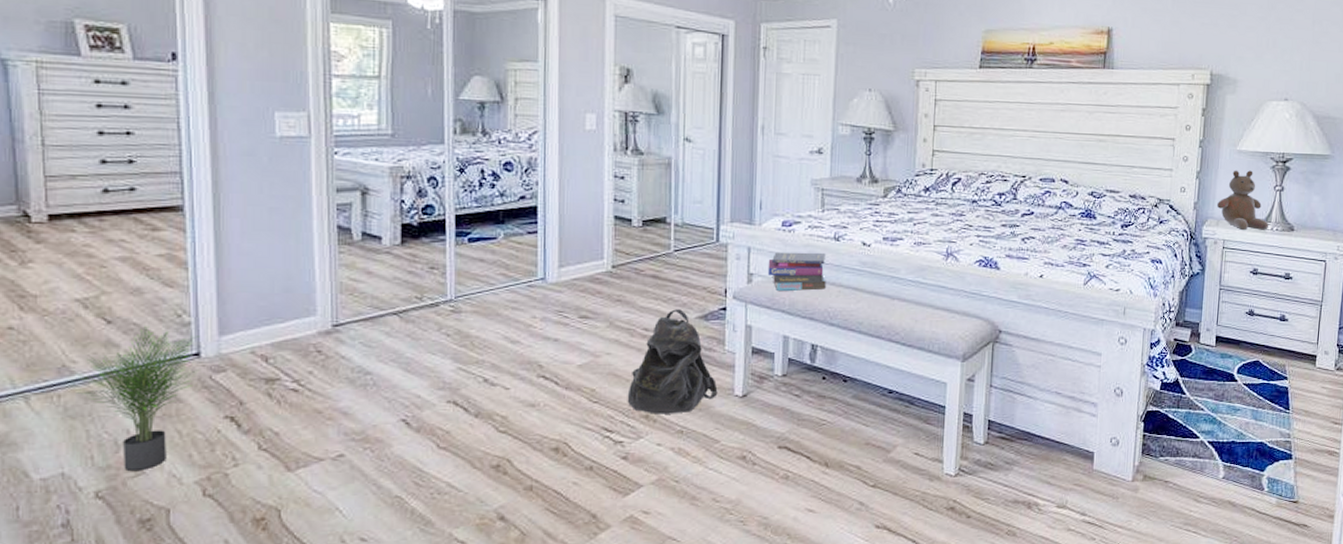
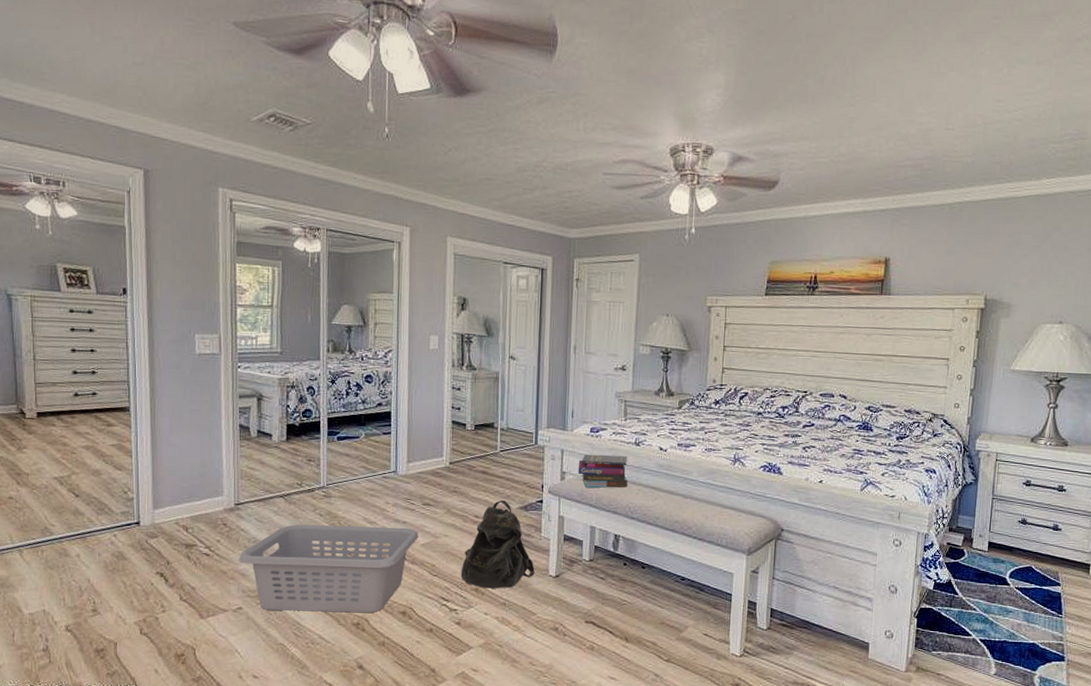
potted plant: present [77,326,200,472] -> none [55,500,140,612]
laundry basket: none [339,346,574,456] -> present [239,524,418,613]
teddy bear: present [1216,170,1268,231] -> none [990,388,1042,445]

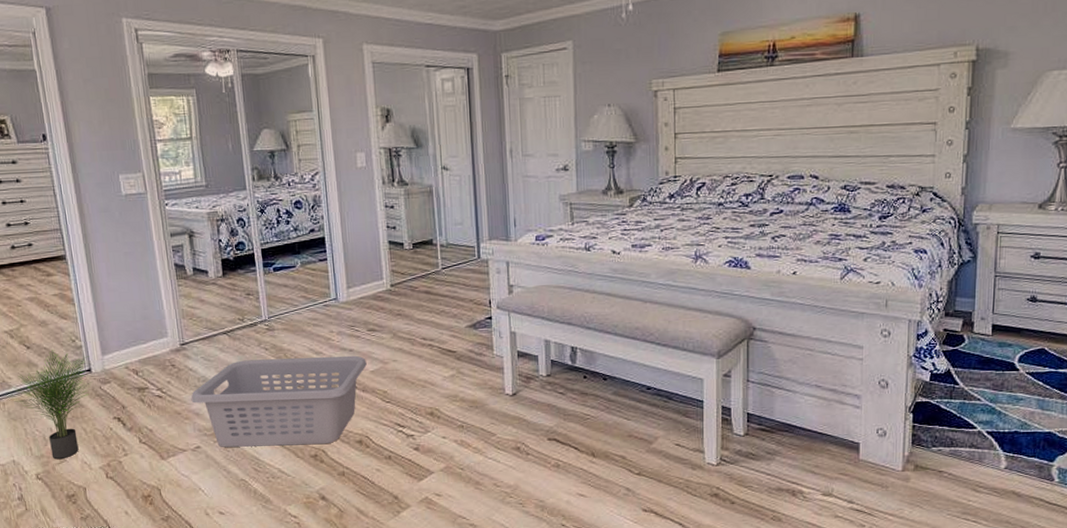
potted plant: none [55,500,140,612] -> present [14,350,92,460]
backpack: present [460,500,535,589] -> none [413,320,491,412]
books: present [578,454,628,488] -> none [525,262,581,300]

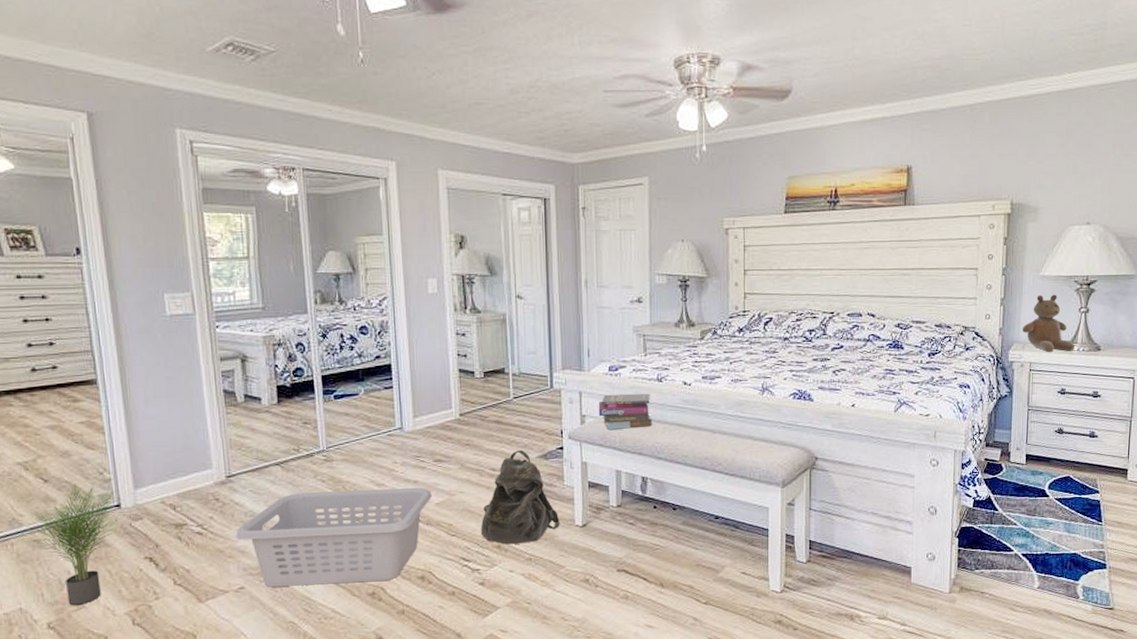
backpack: none [413,320,491,412] -> present [480,450,560,545]
books: none [525,262,581,300] -> present [598,393,652,431]
teddy bear: none [988,148,1052,214] -> present [1021,294,1075,353]

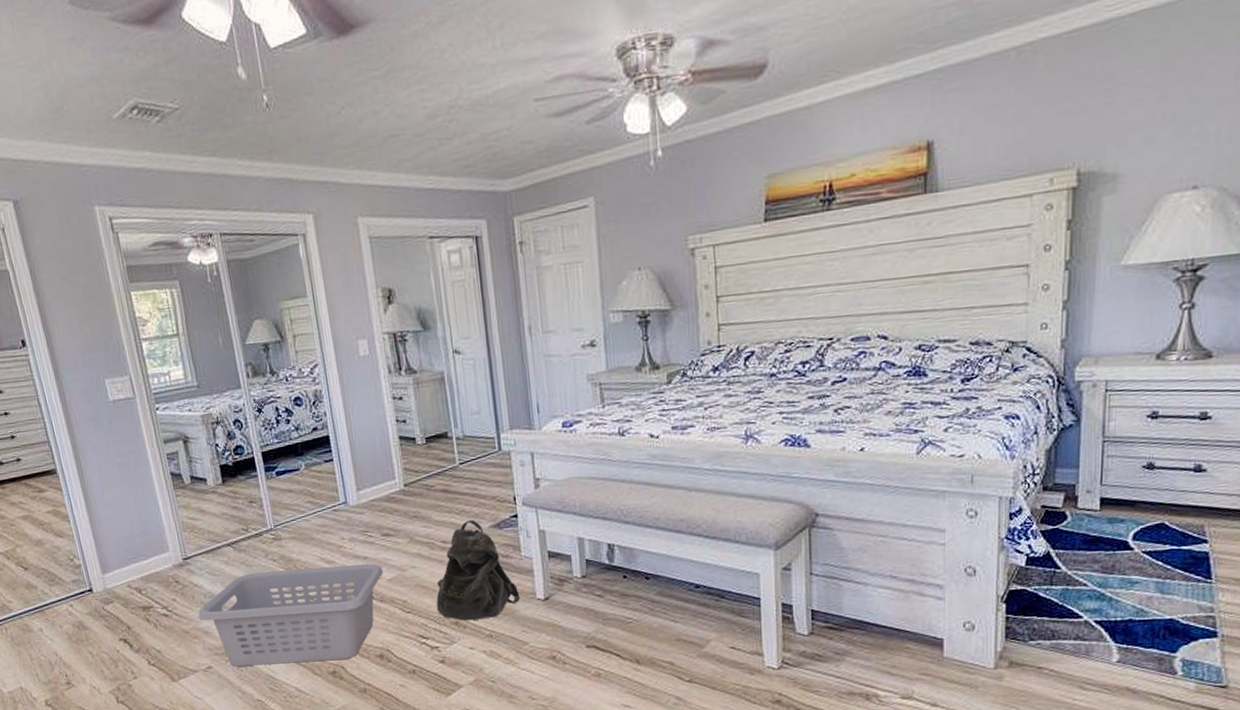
potted plant: present [26,483,121,606] -> none [16,570,95,685]
books: present [598,393,652,431] -> none [552,450,616,494]
teddy bear: present [1021,294,1075,353] -> none [1093,288,1172,367]

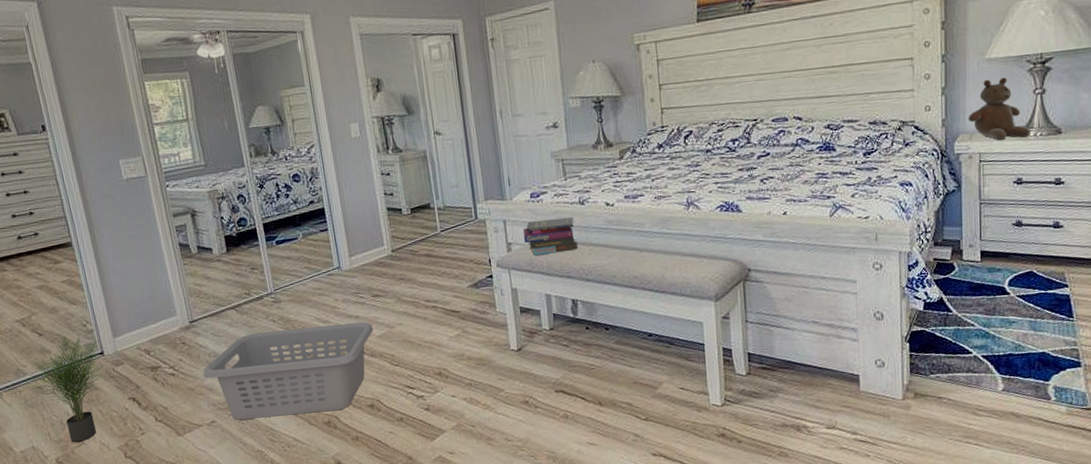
potted plant: none [16,570,95,685] -> present [29,335,106,443]
backpack: present [436,520,520,621] -> none [421,281,496,371]
books: none [552,450,616,494] -> present [522,217,578,256]
teddy bear: none [1093,288,1172,367] -> present [967,77,1030,141]

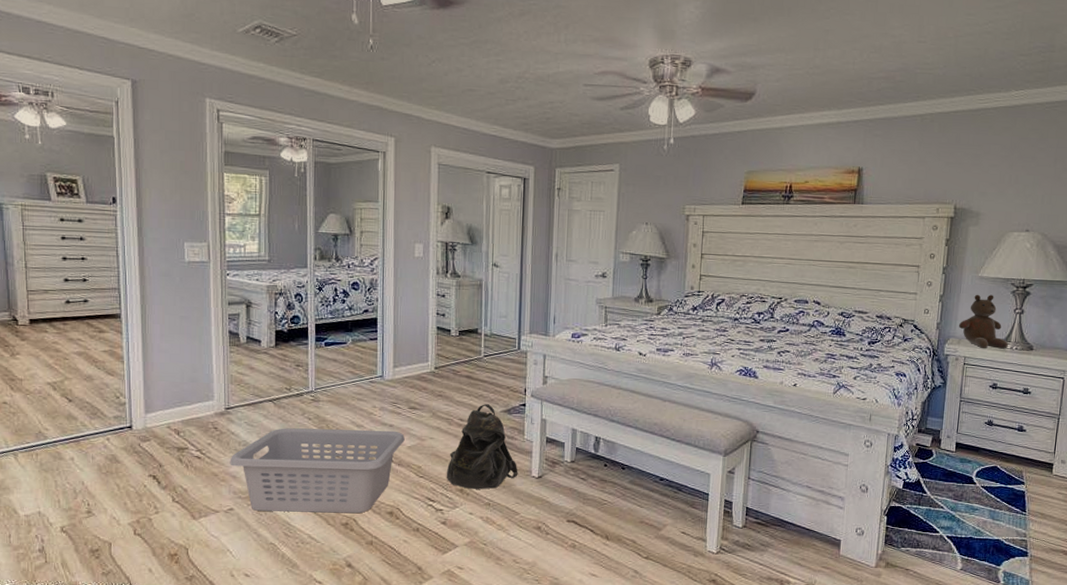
potted plant: present [29,335,106,443] -> none [49,405,132,514]
backpack: none [421,281,496,371] -> present [446,404,518,489]
books: present [522,217,578,256] -> none [559,359,608,392]

